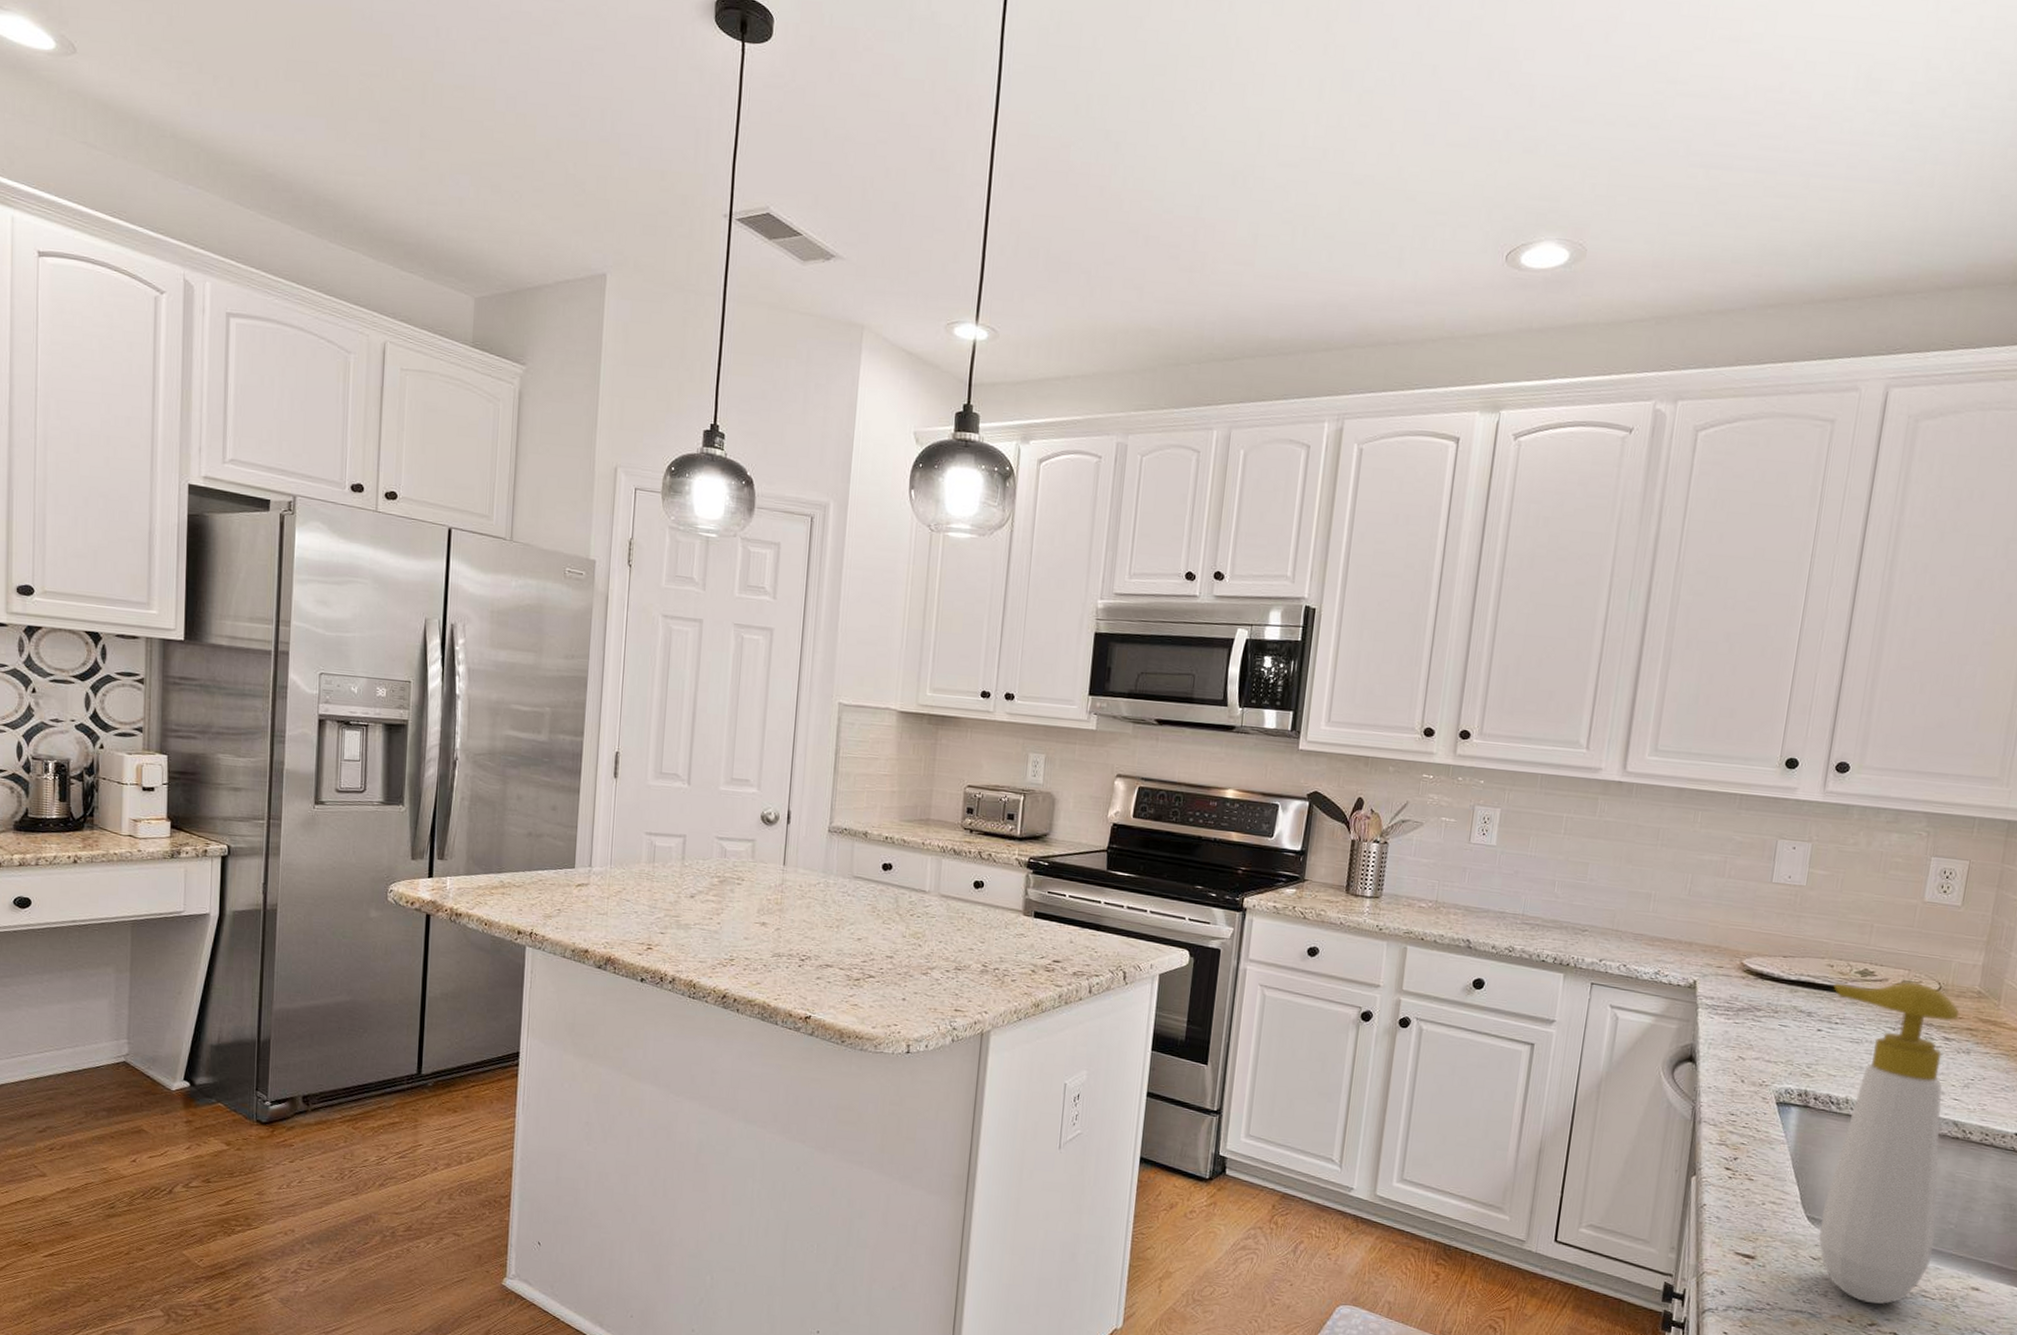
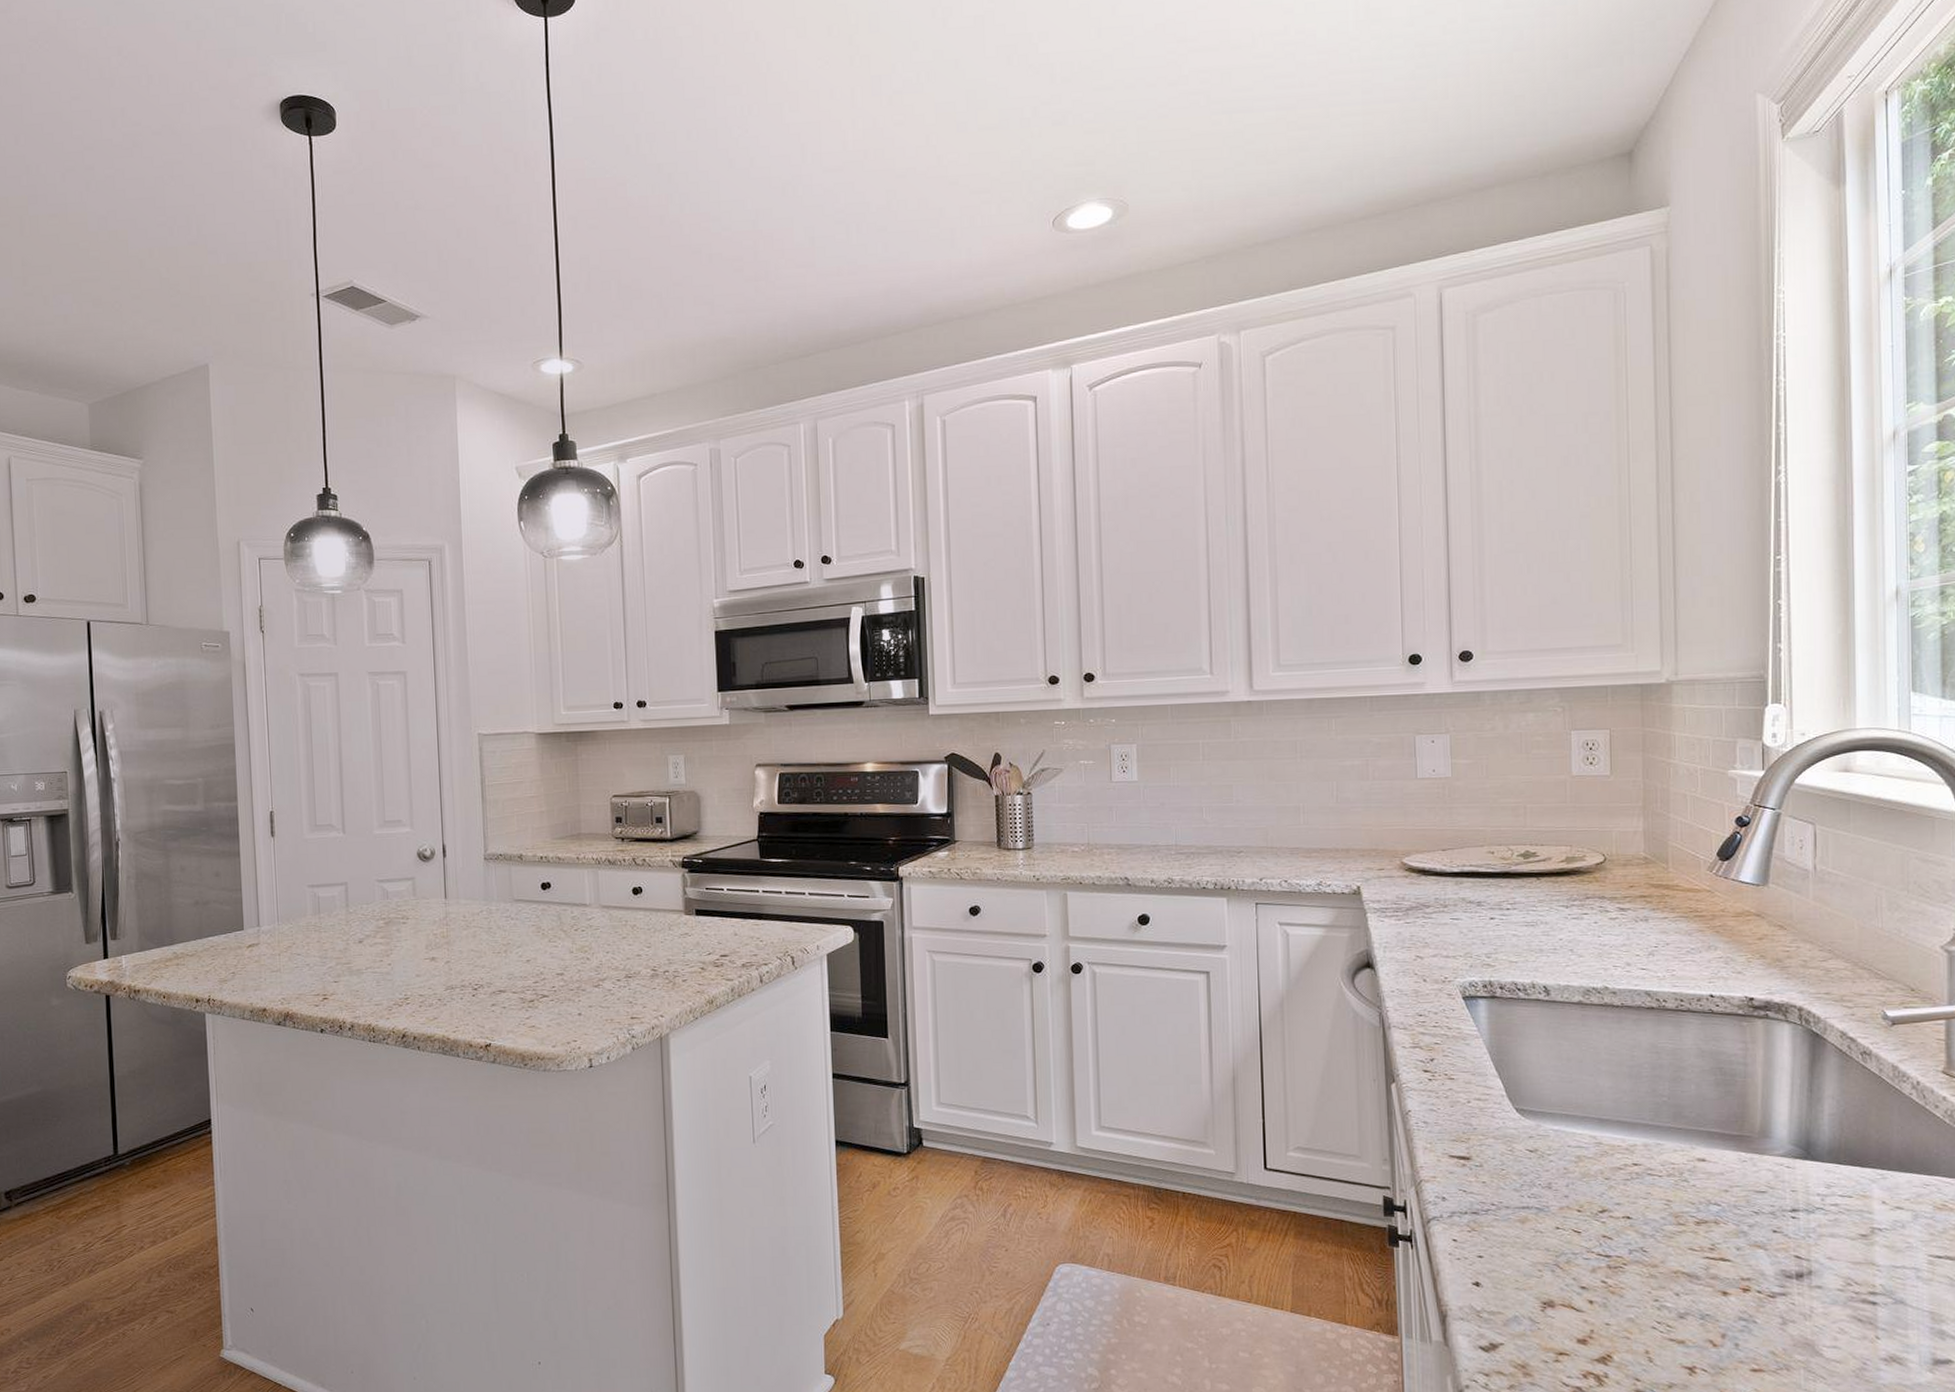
soap bottle: present [1819,982,1960,1304] -> none [1498,857,1650,1190]

